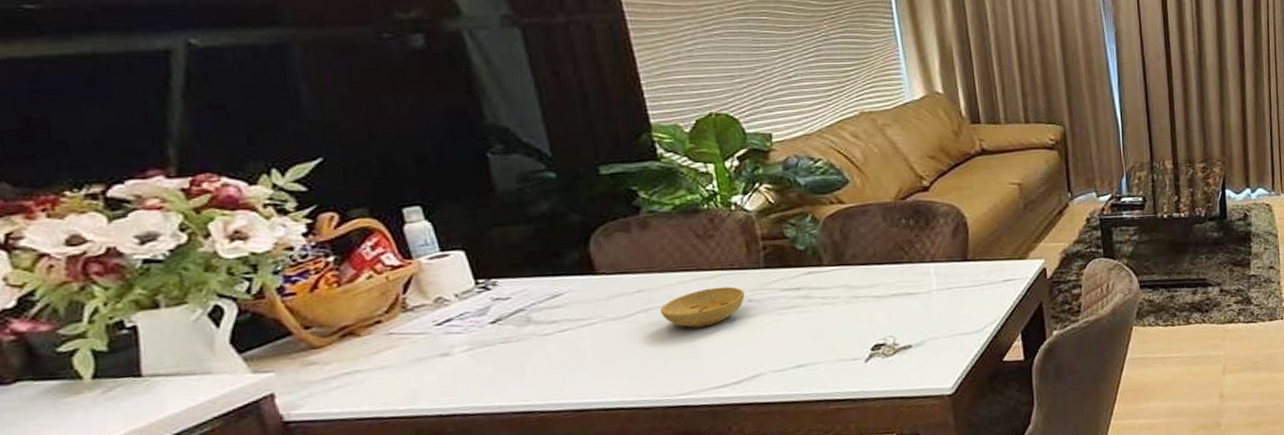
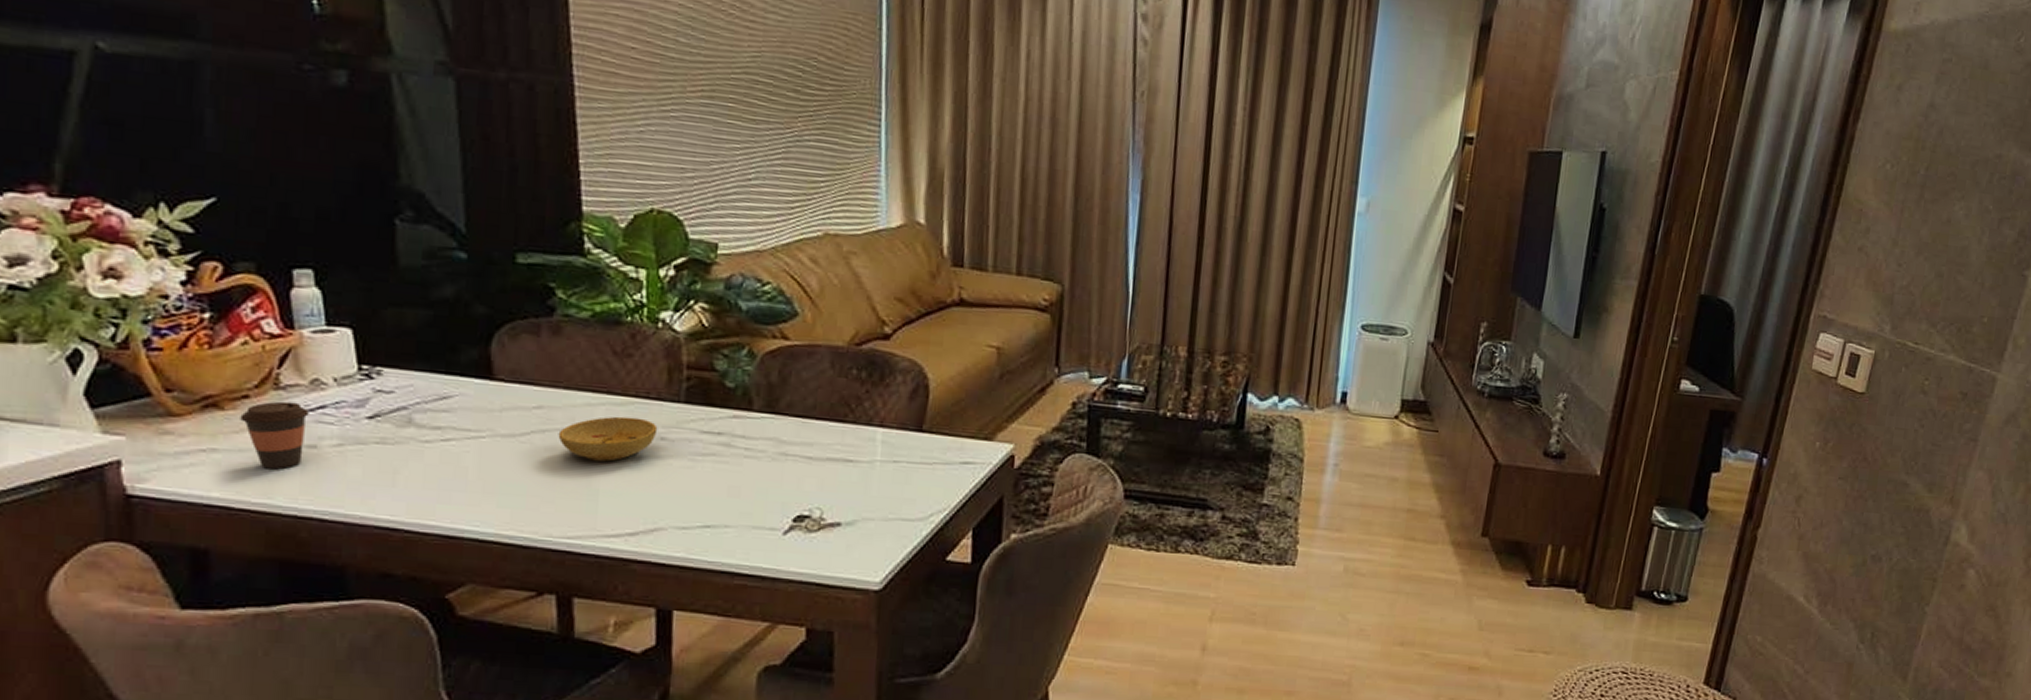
coffee cup: none [376,320,439,380] -> present [240,401,310,470]

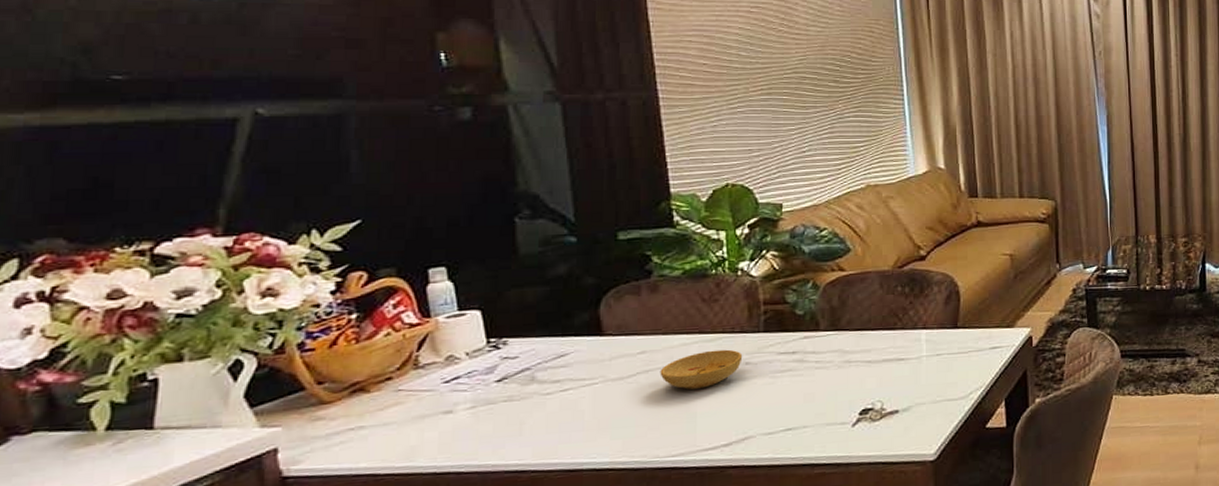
coffee cup: present [240,401,310,470] -> none [384,377,445,437]

